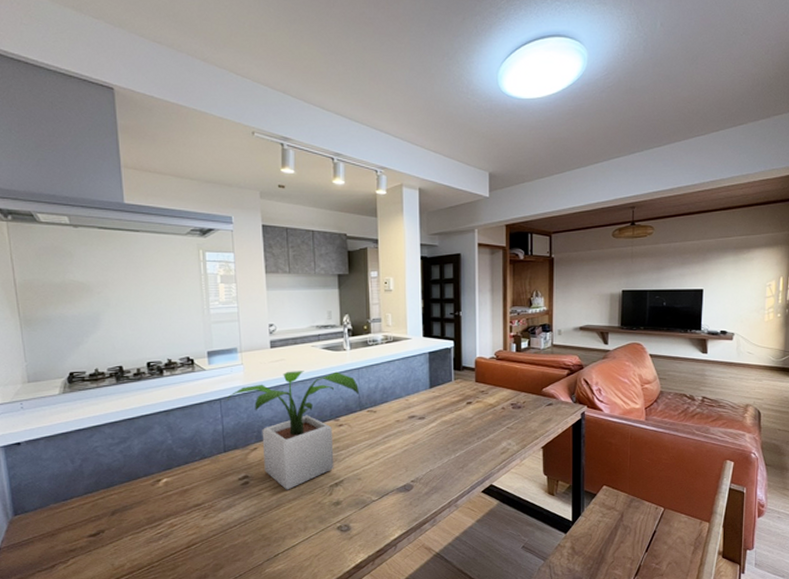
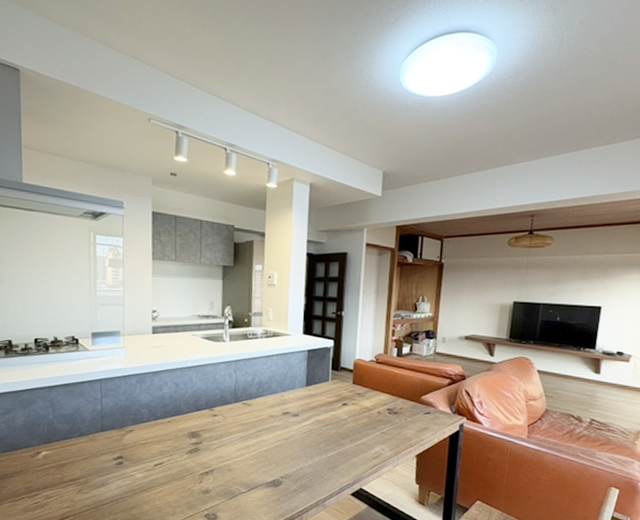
potted plant: present [226,371,359,490] -> none [107,358,235,474]

